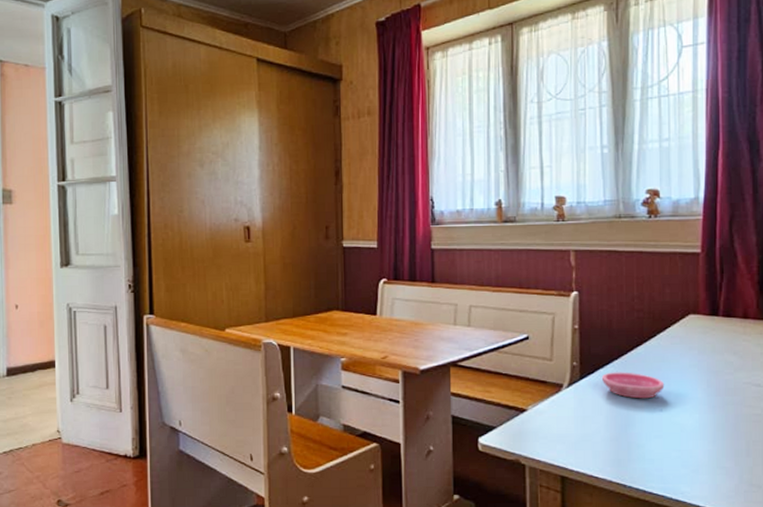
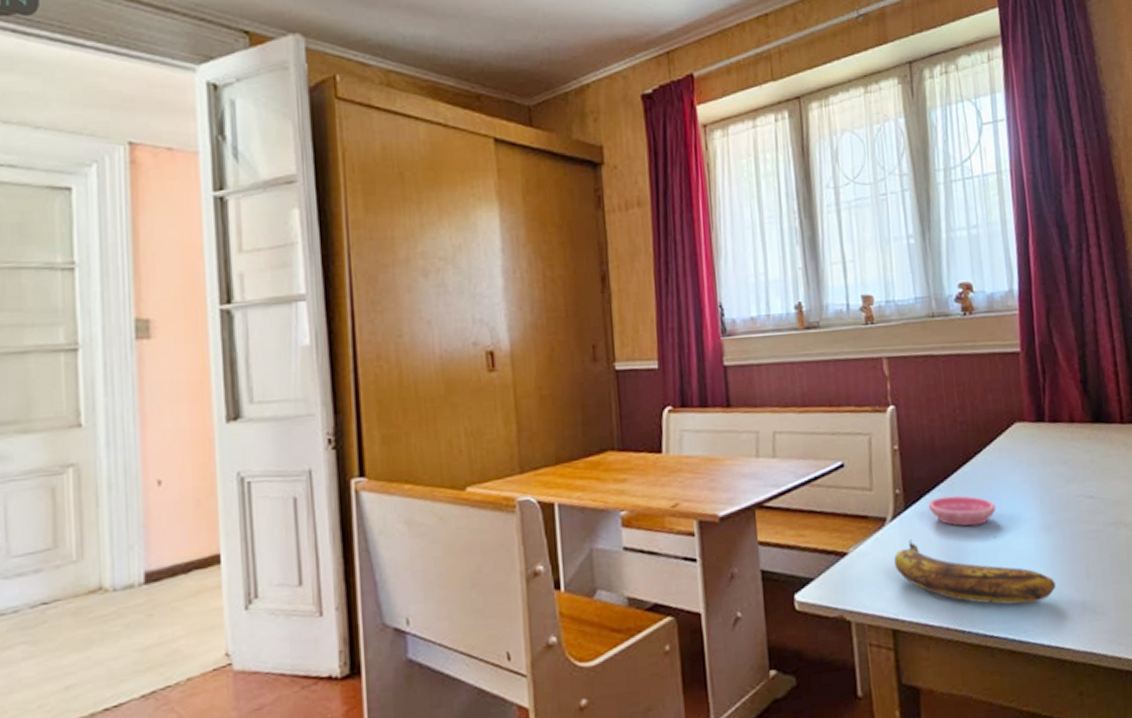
banana: none [566,405,715,470] -> present [893,539,1056,605]

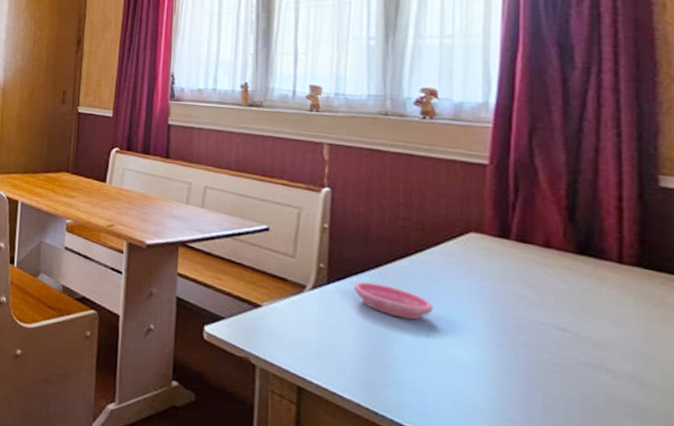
banana: present [893,539,1056,605] -> none [308,312,499,415]

